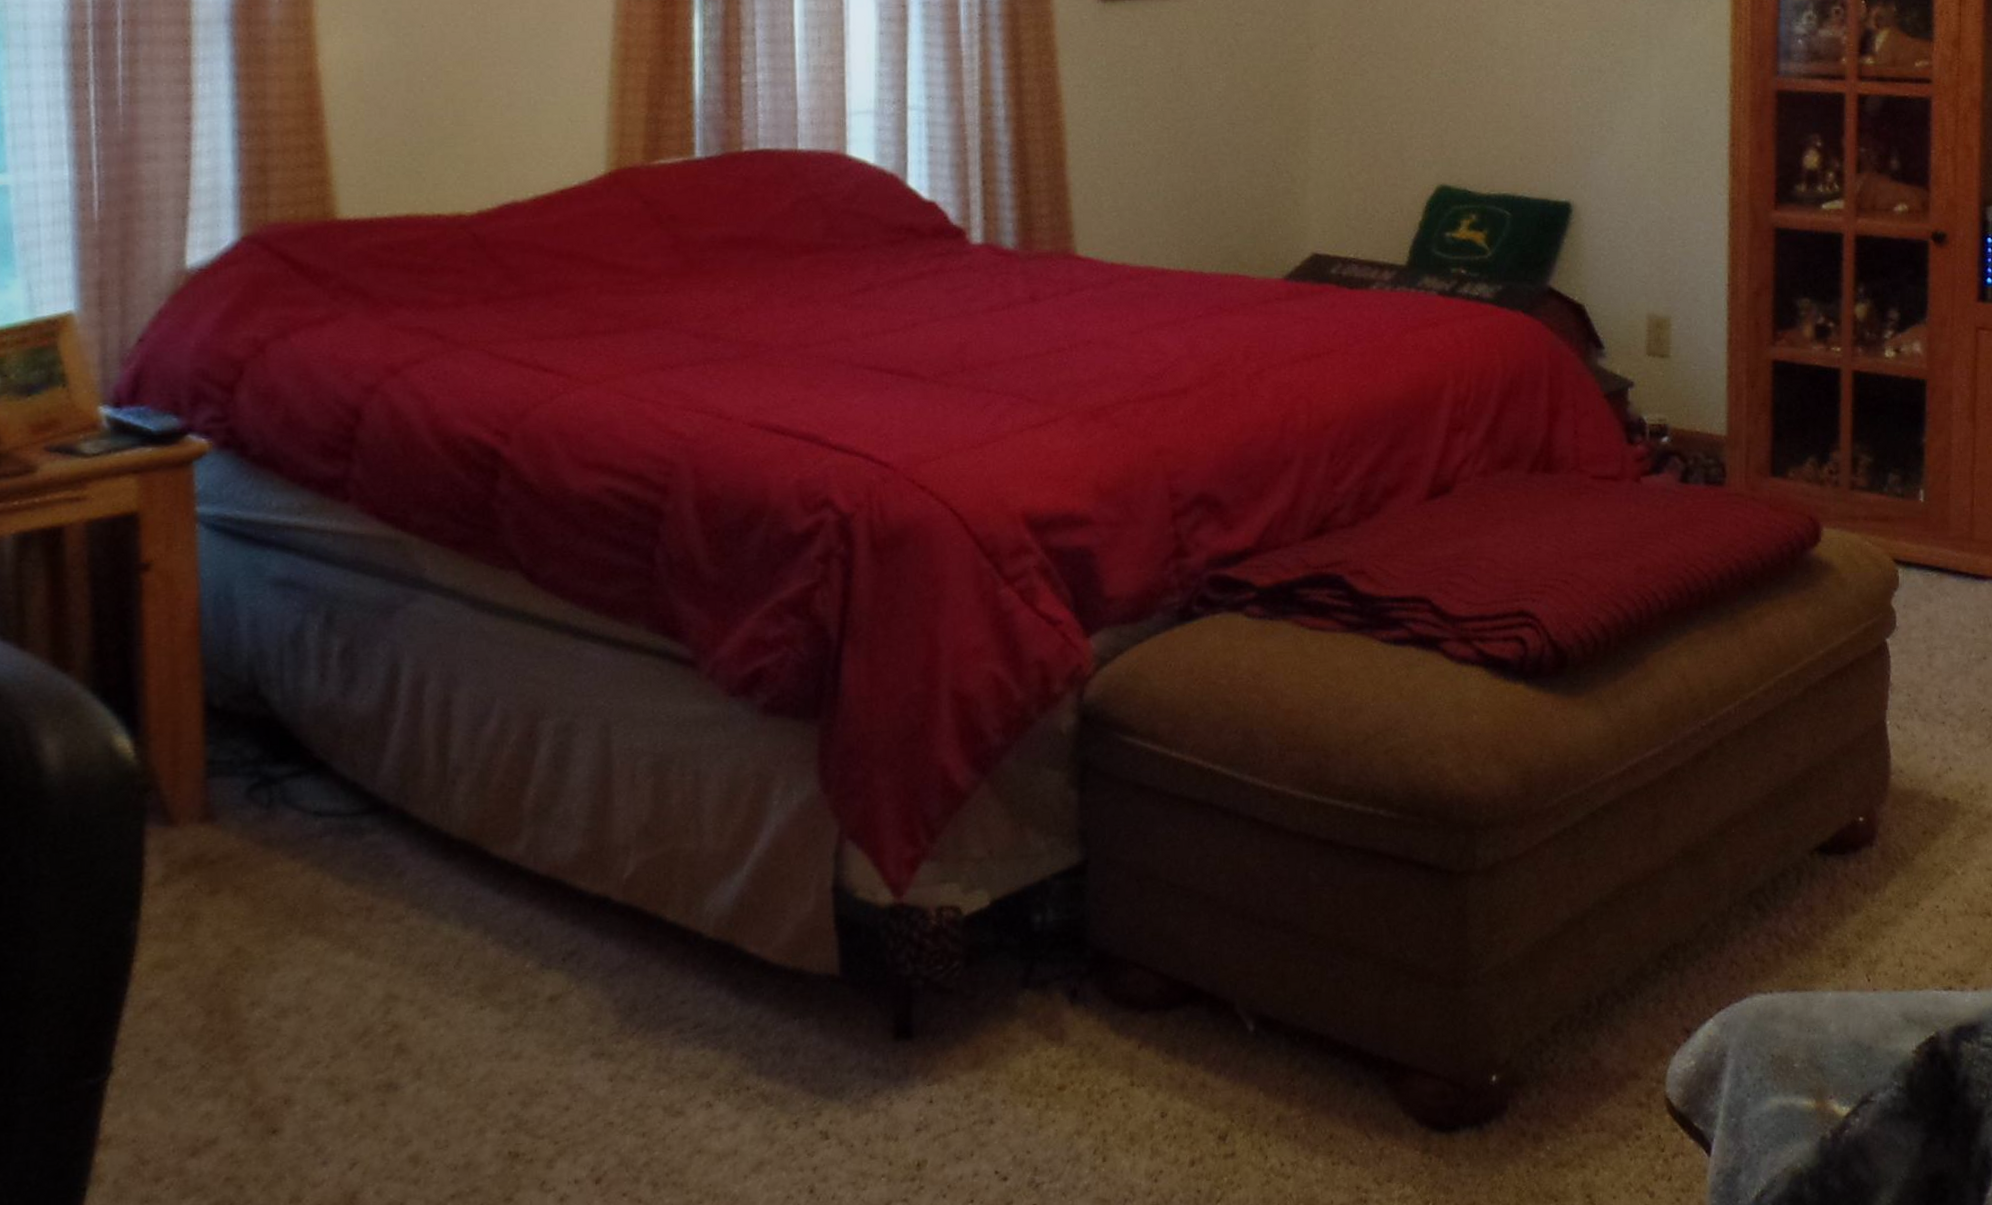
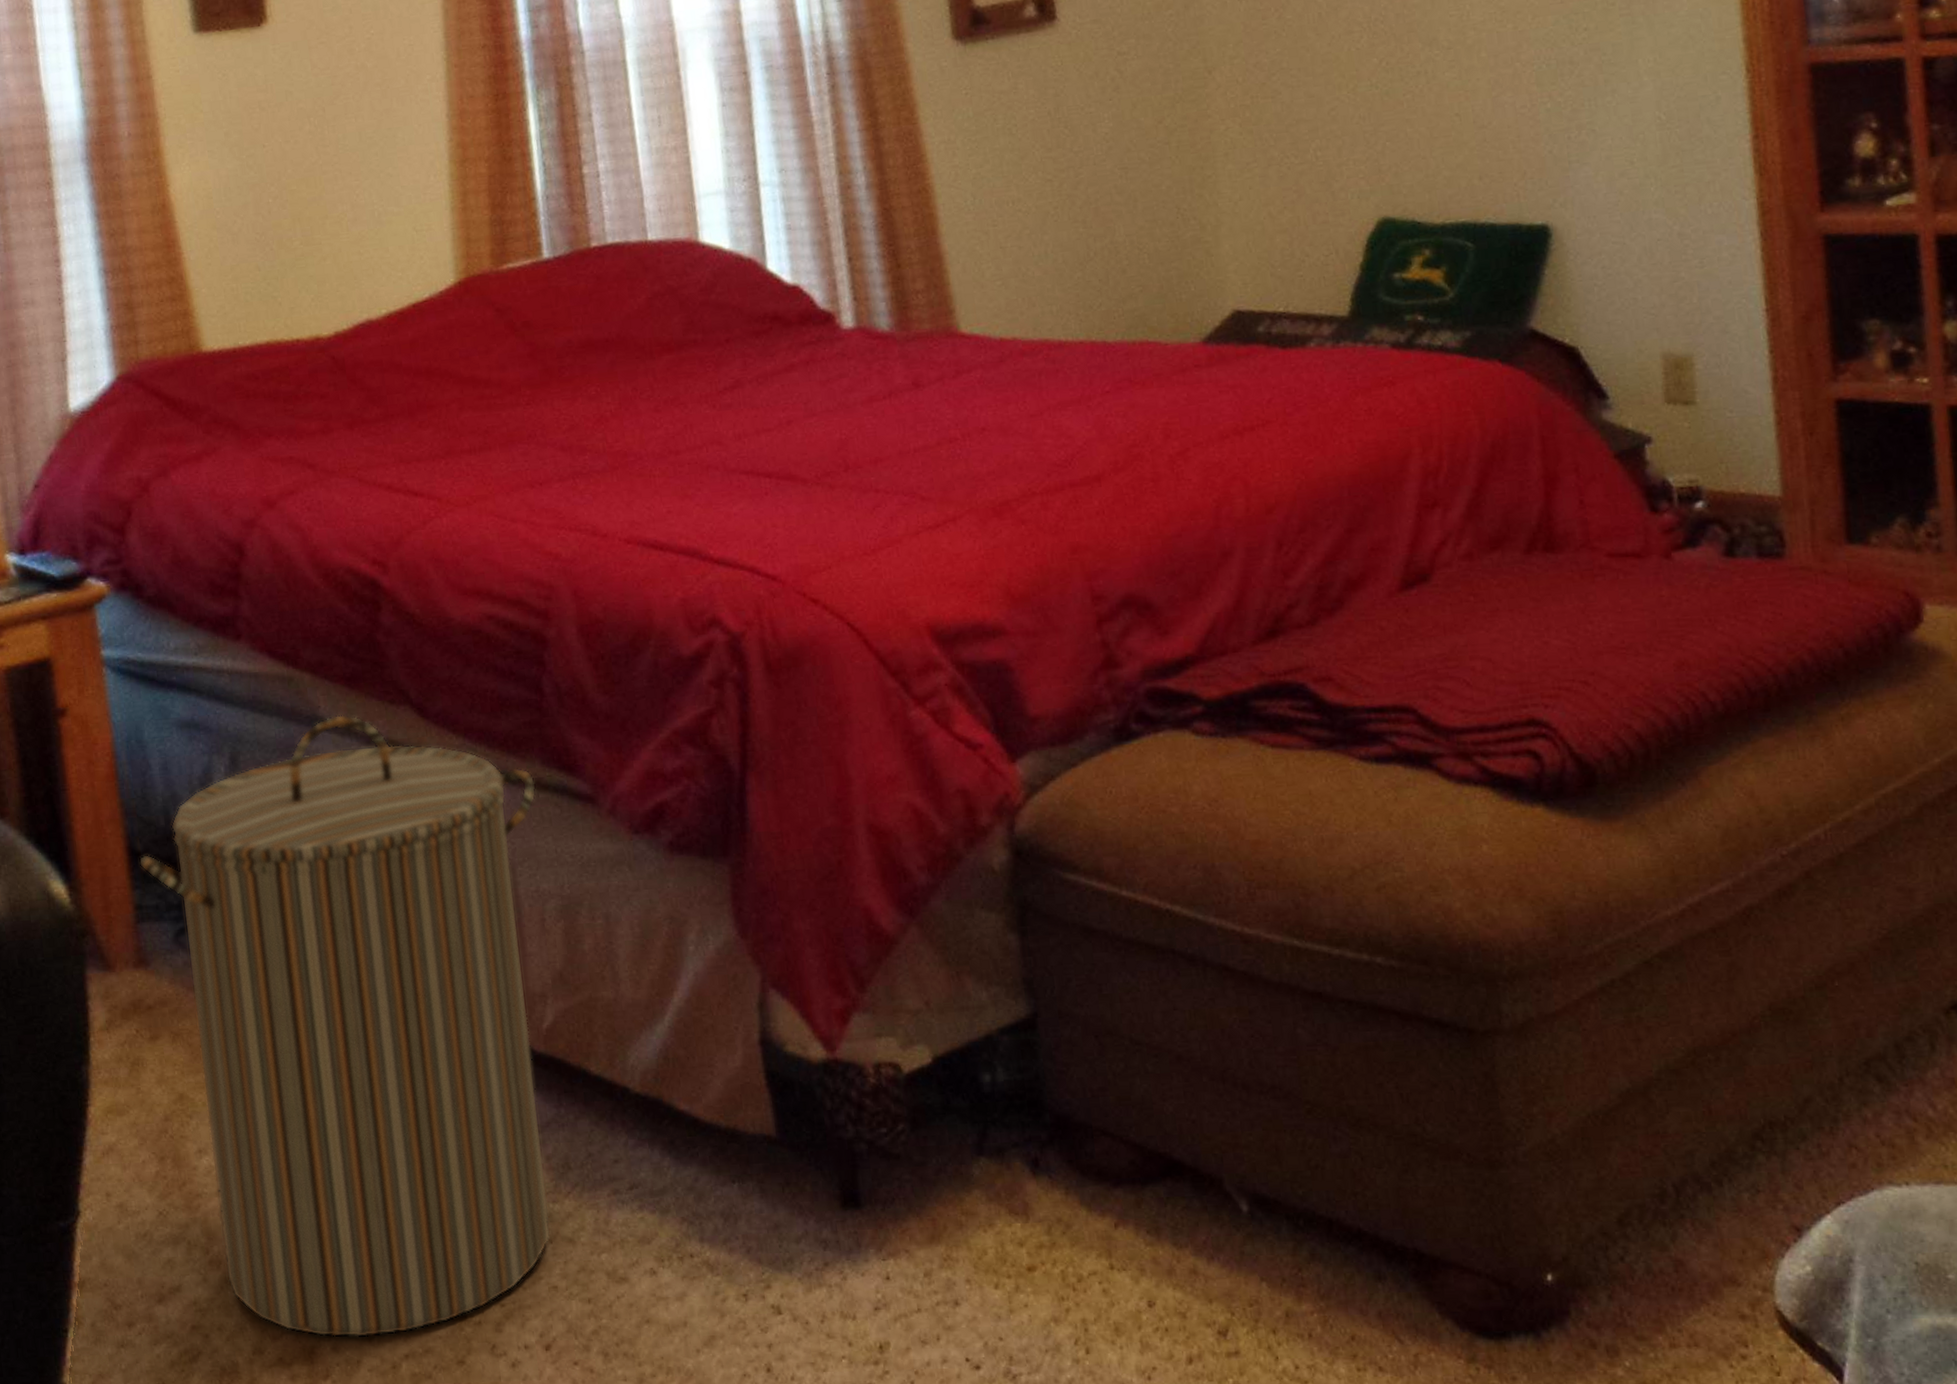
laundry hamper: none [215,578,639,1182] -> present [138,714,551,1338]

